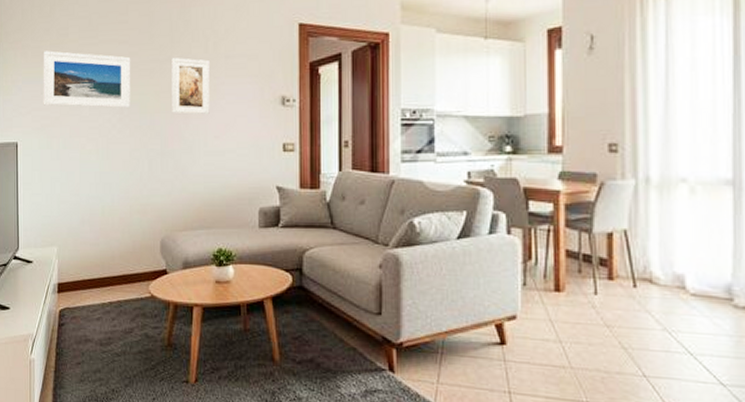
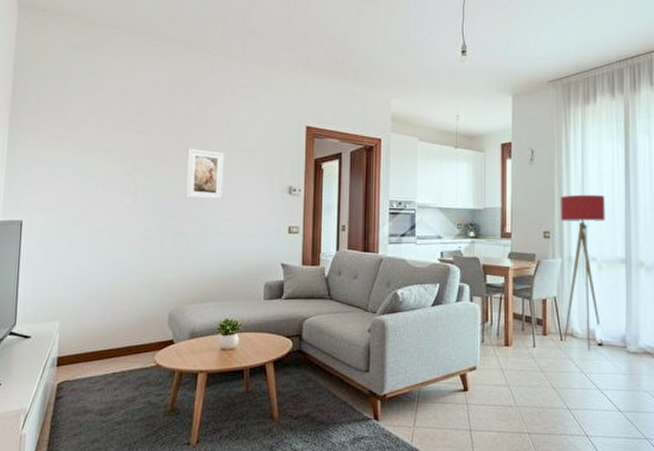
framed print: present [43,51,131,109] -> none [53,135,148,192]
floor lamp: none [634,91,701,301] -> present [561,194,605,350]

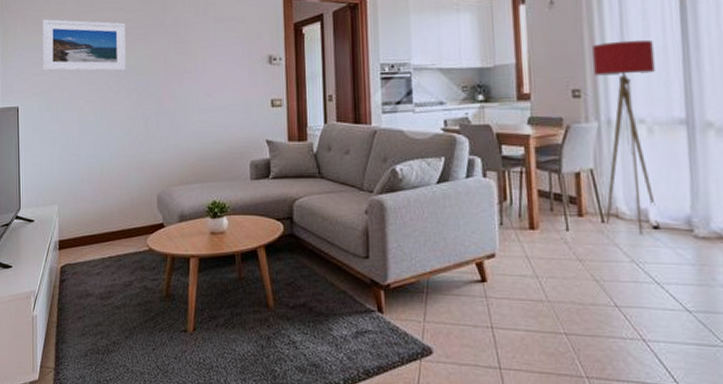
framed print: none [53,135,148,192] -> present [42,19,126,72]
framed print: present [186,149,224,199] -> none [164,22,201,75]

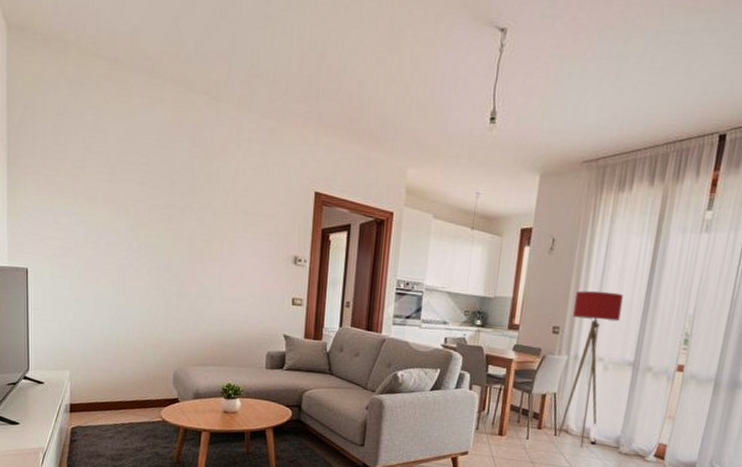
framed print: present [42,19,126,72] -> none [56,180,151,249]

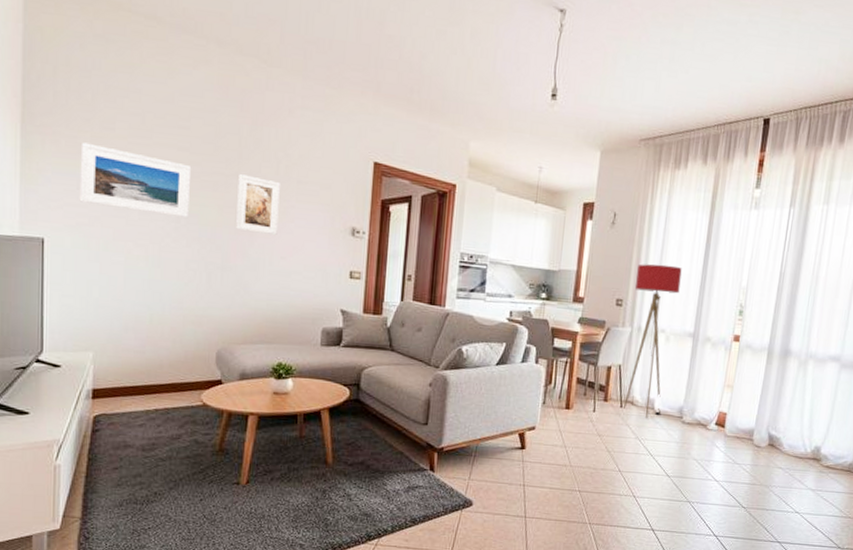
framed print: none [56,180,151,249] -> present [79,142,192,219]
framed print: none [190,207,229,264] -> present [236,174,280,235]

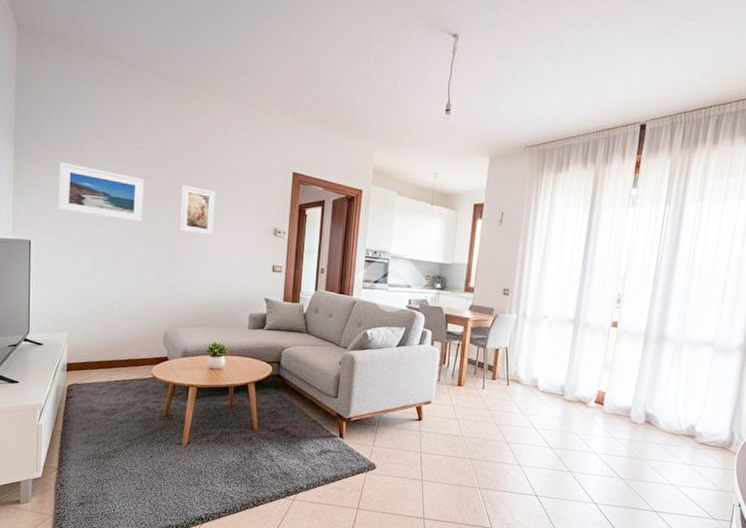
floor lamp: present [624,264,682,418] -> none [510,257,564,395]

